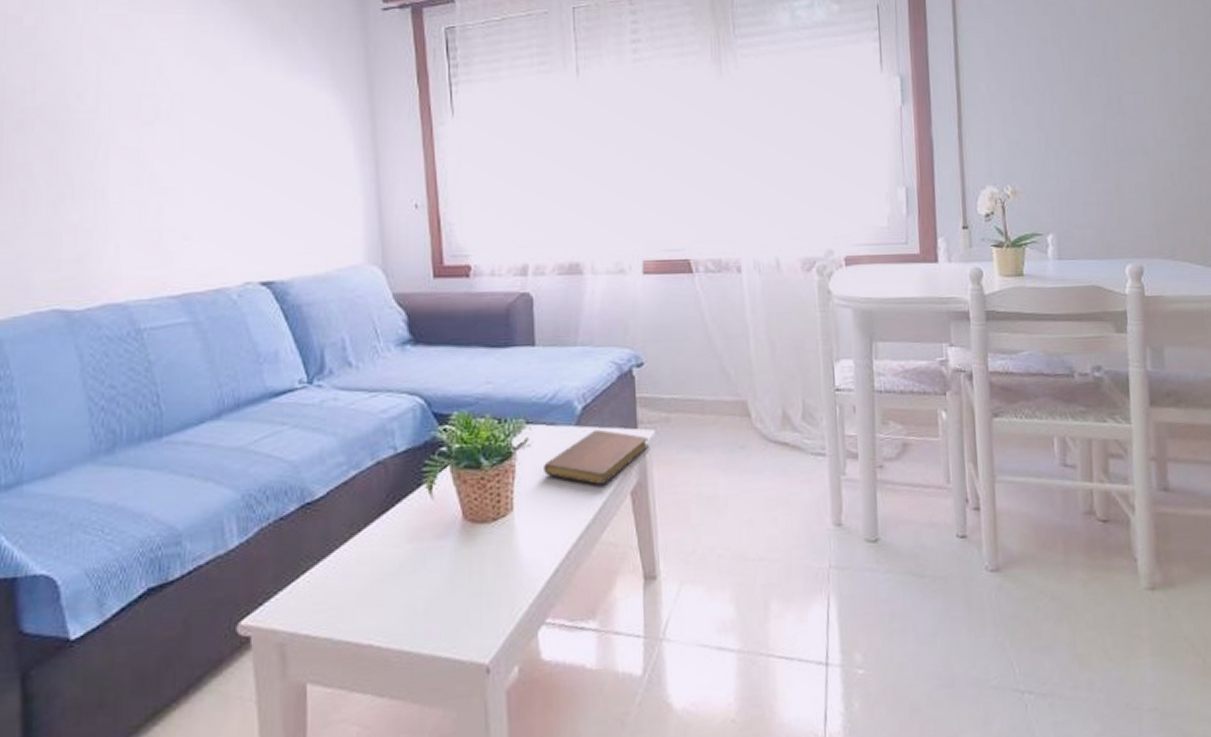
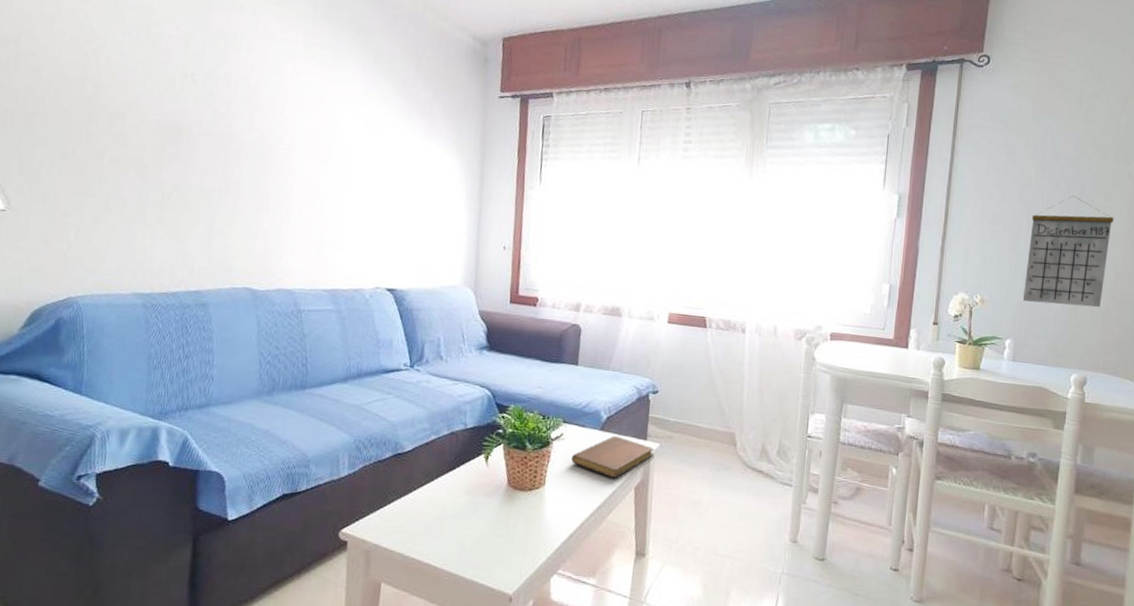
calendar: none [1055,54,1146,187] -> present [1022,196,1114,308]

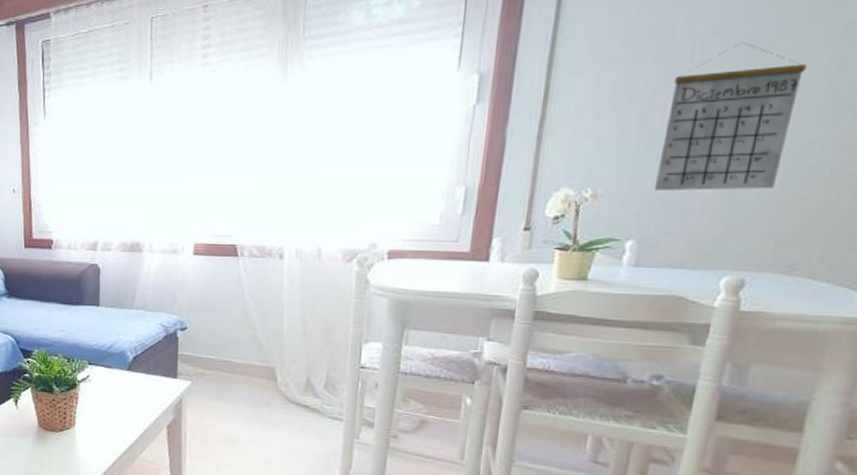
notebook: present [571,435,654,478] -> none [100,375,185,417]

